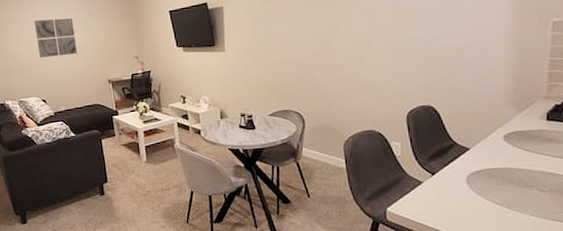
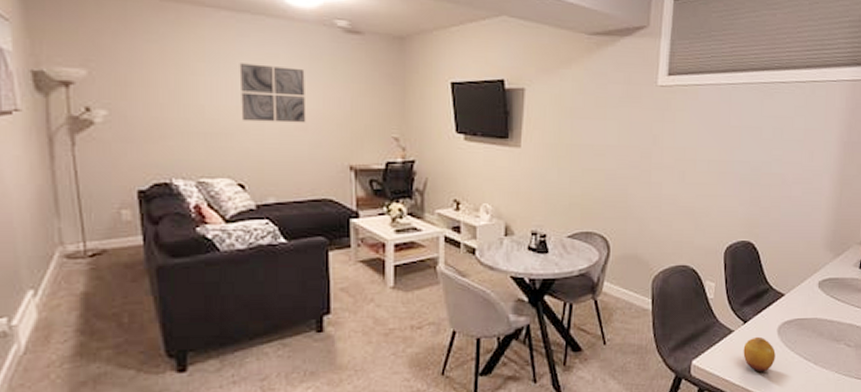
fruit: none [434,186,467,217] -> present [743,336,776,373]

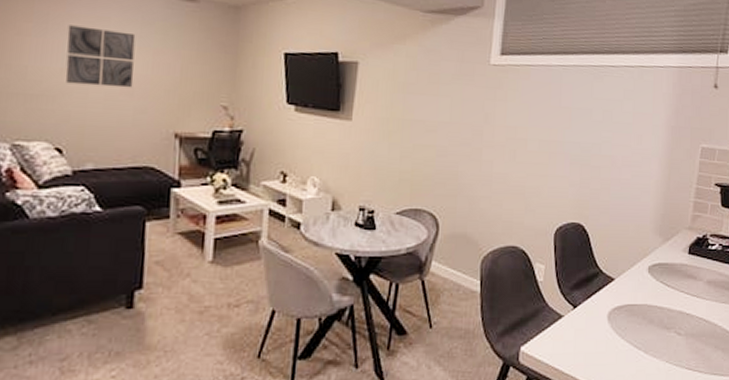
fruit: present [743,336,776,373] -> none [573,322,606,361]

